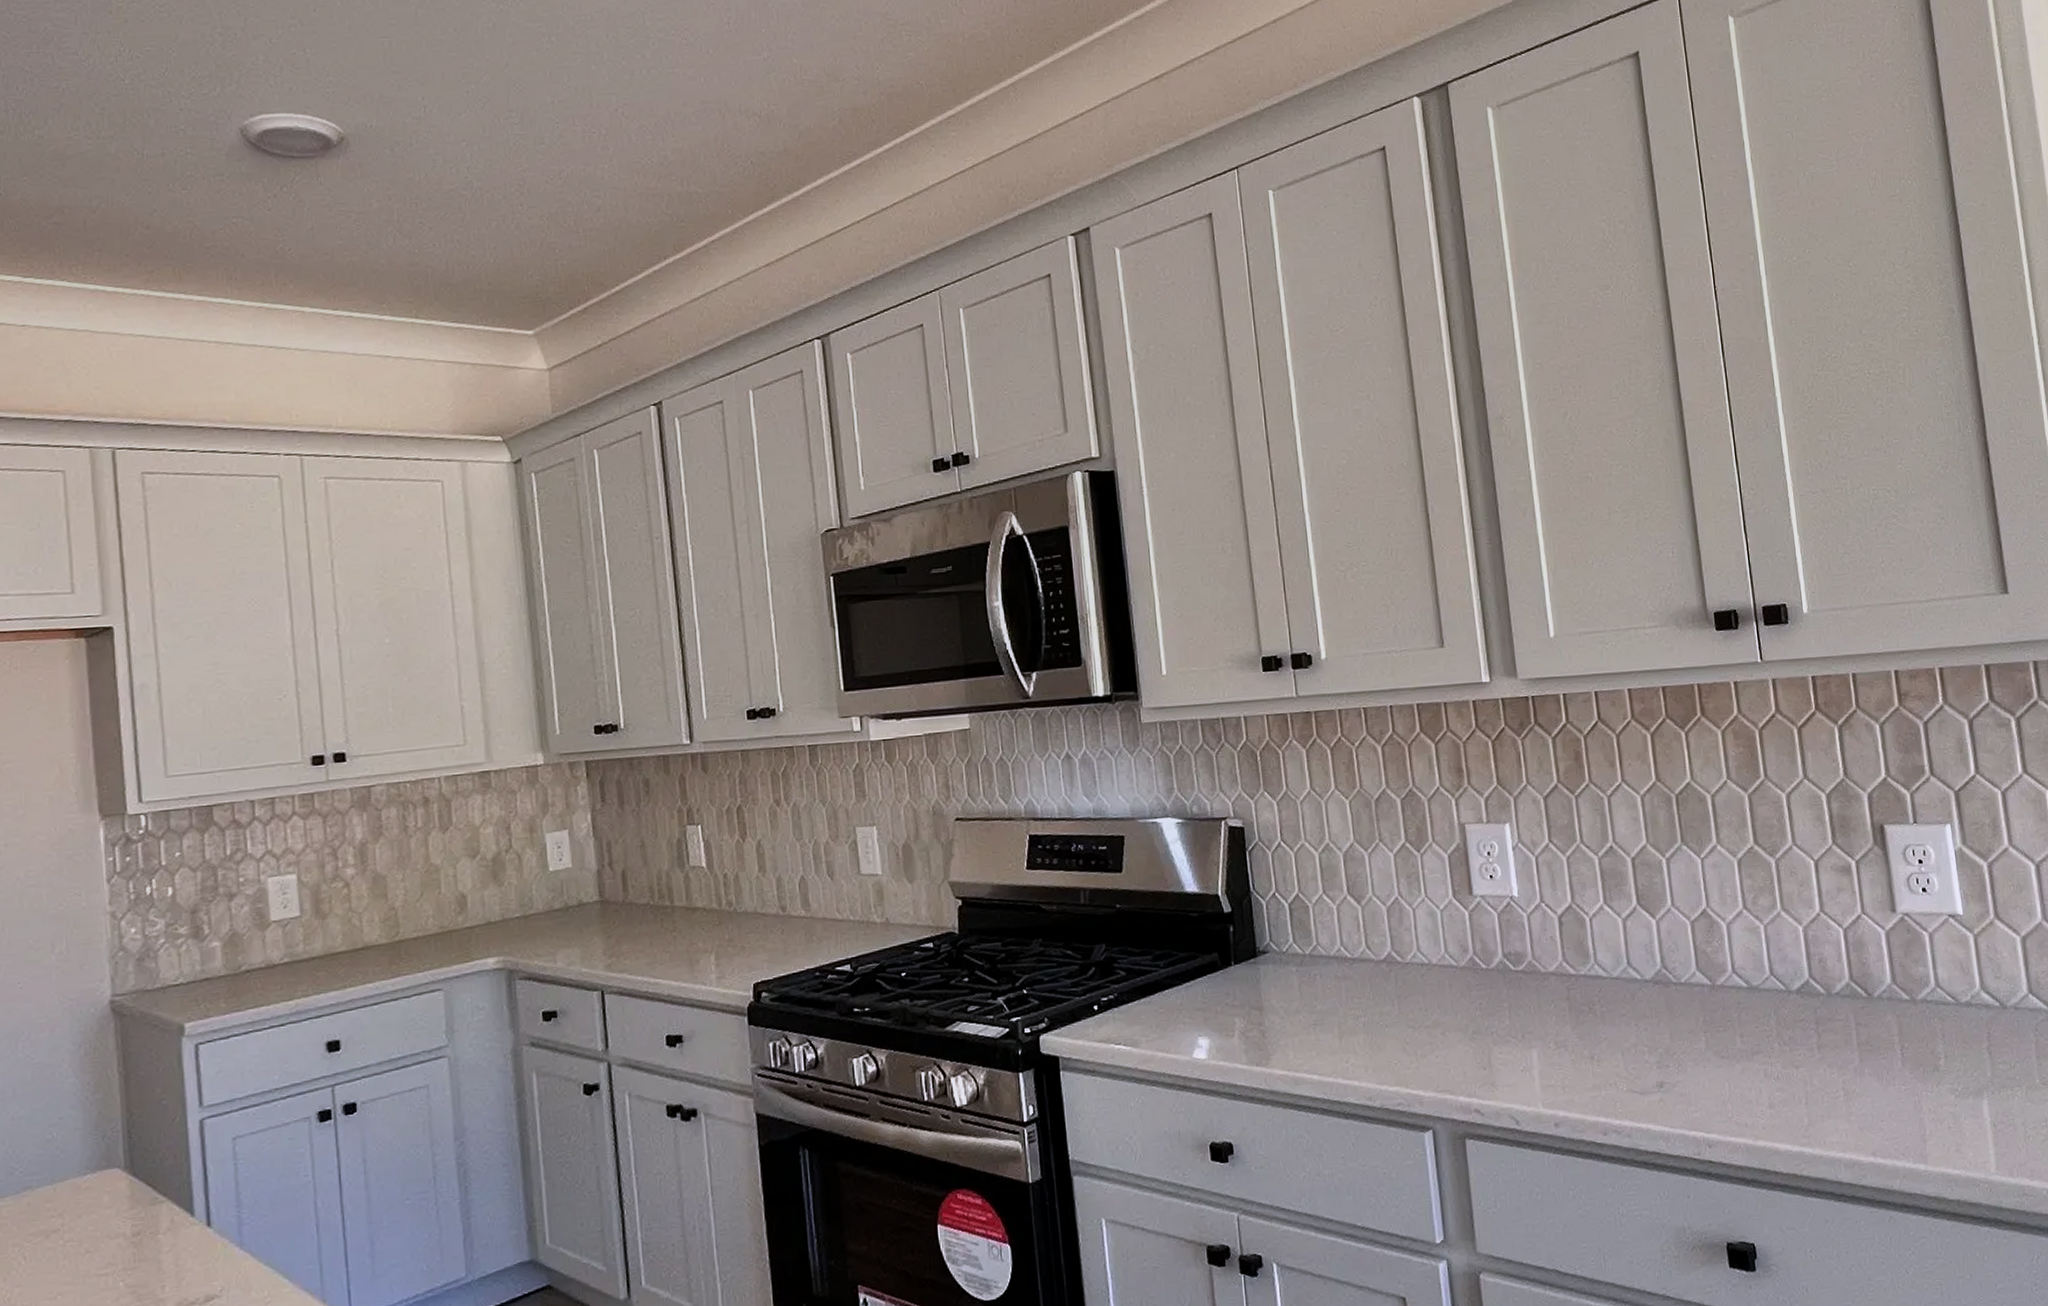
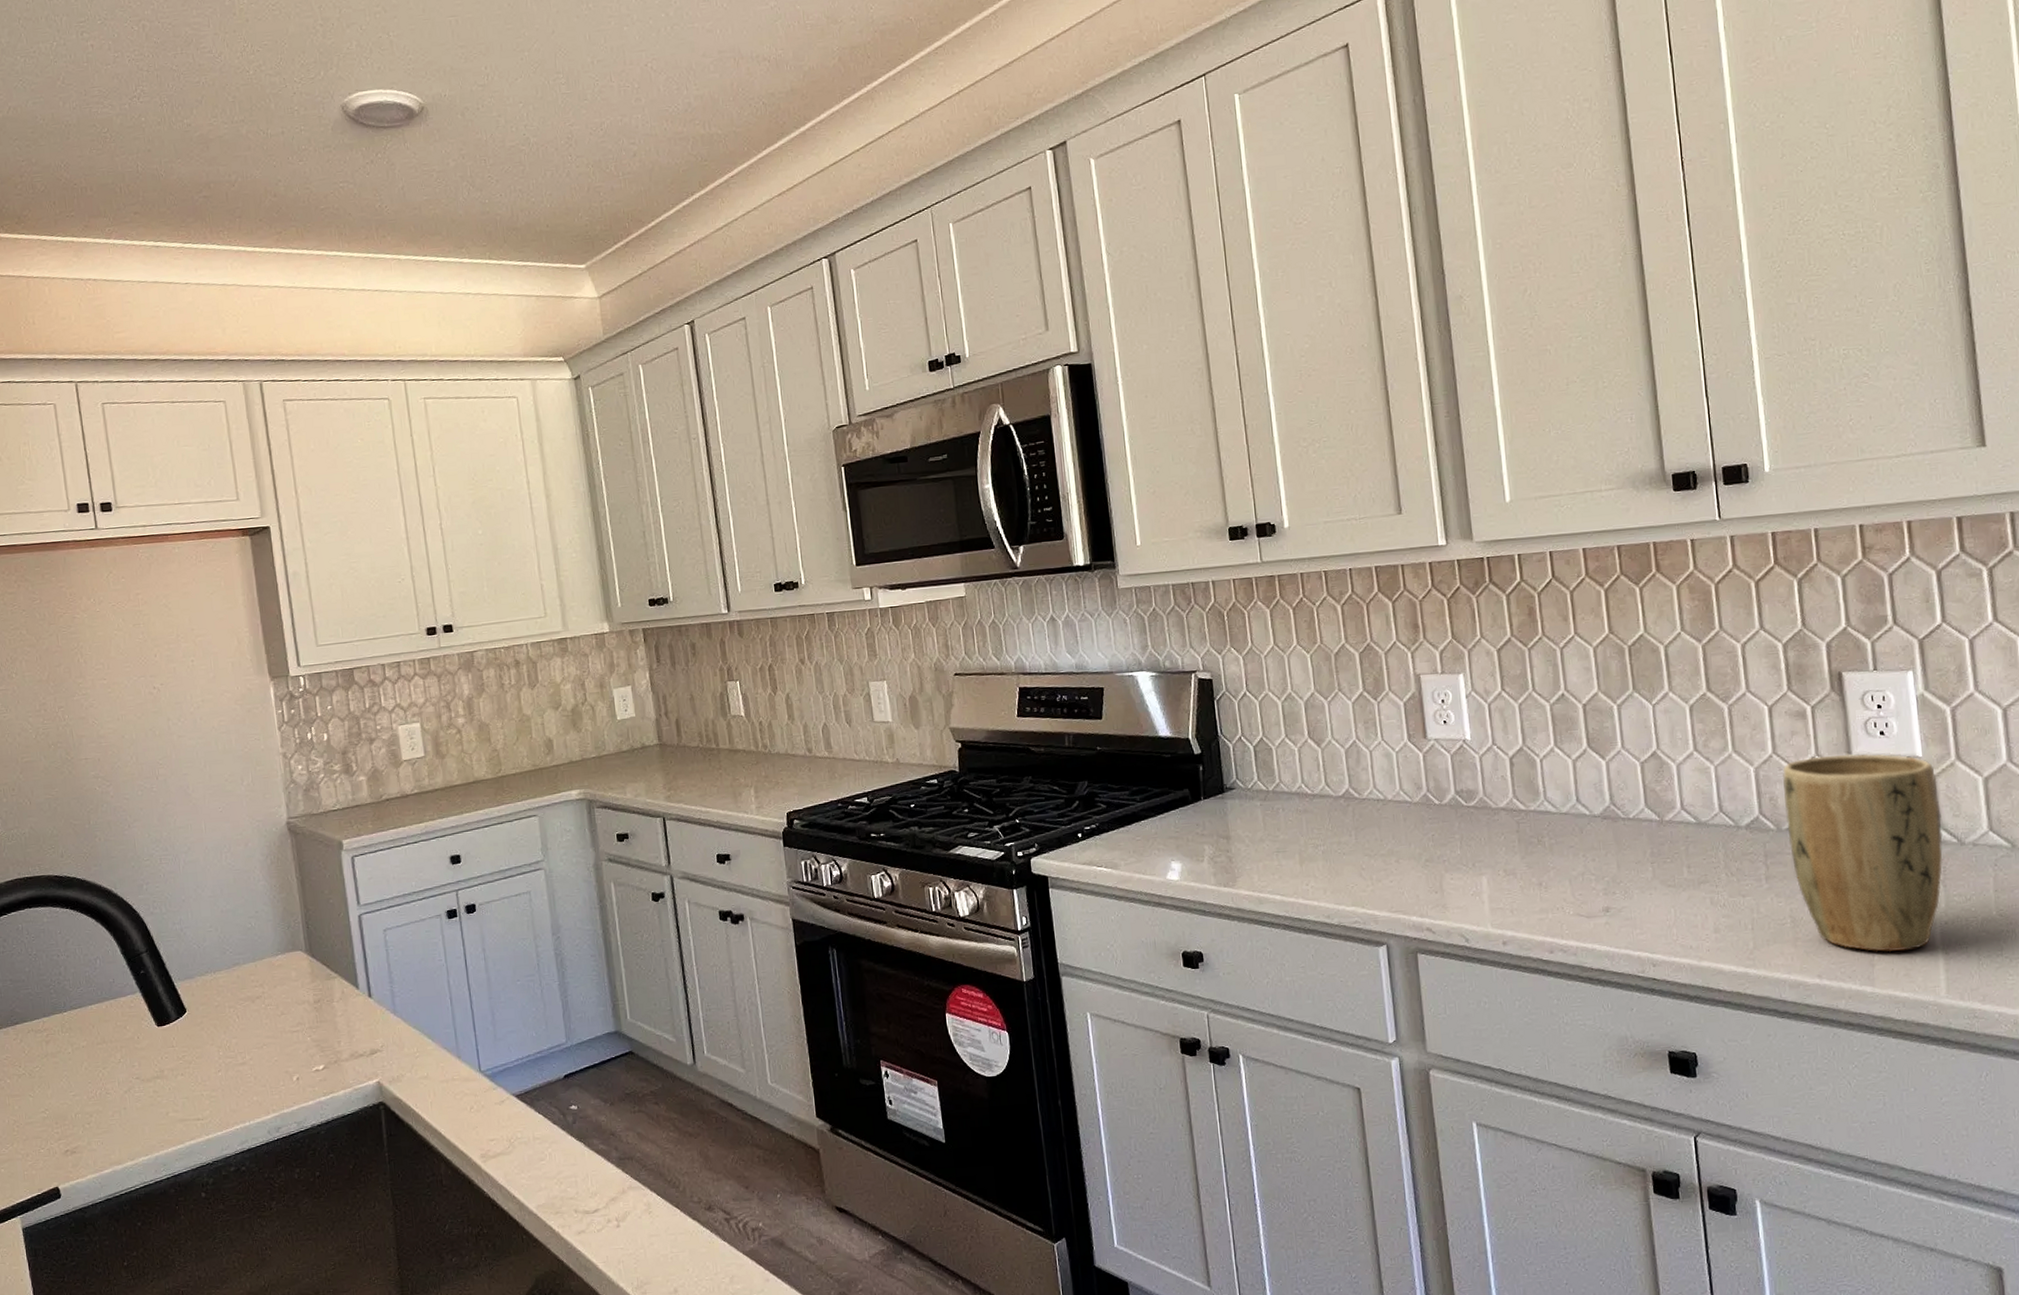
plant pot: none [1830,911,1987,1126] -> present [1782,753,1943,952]

